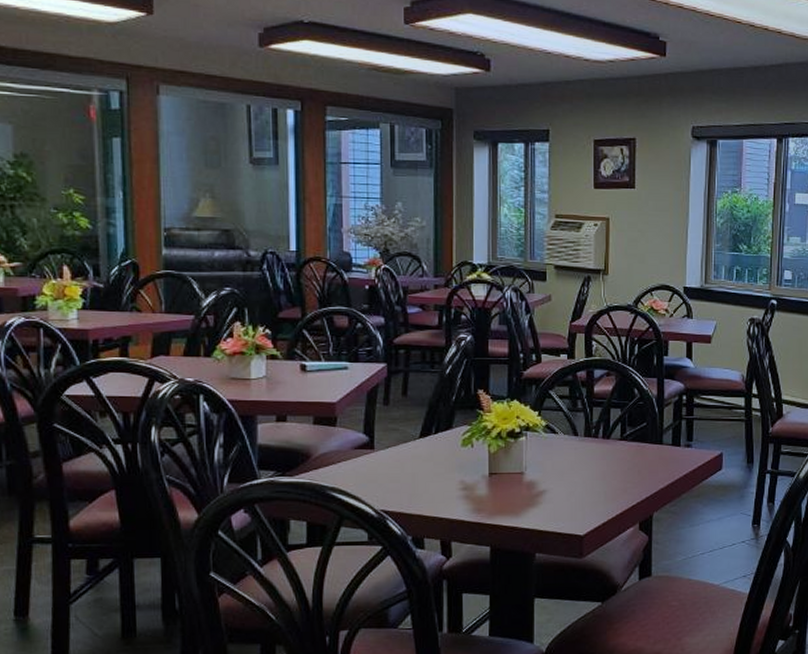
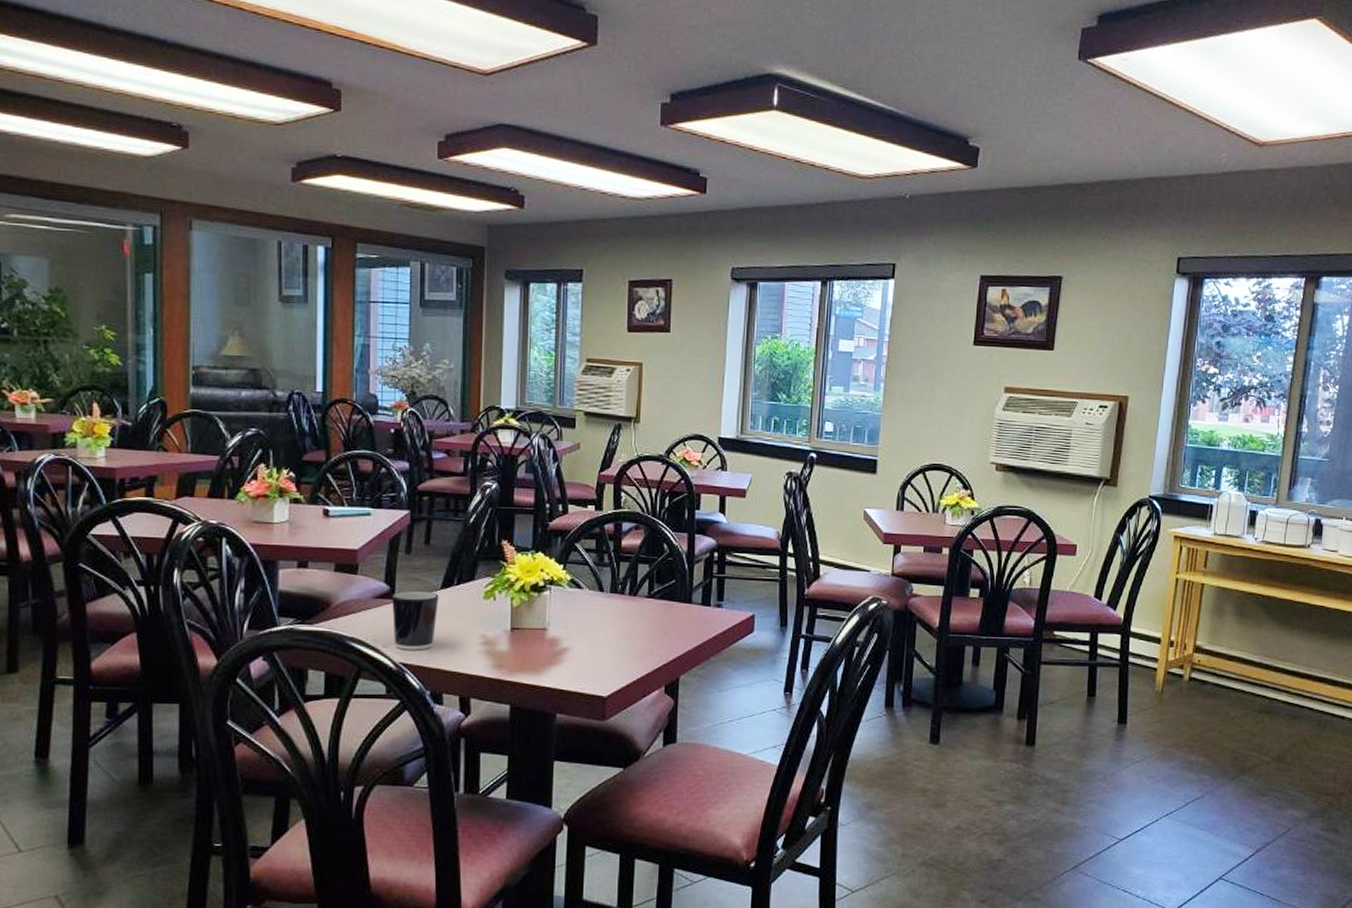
mug: none [372,440,418,498] -> present [392,590,439,650]

